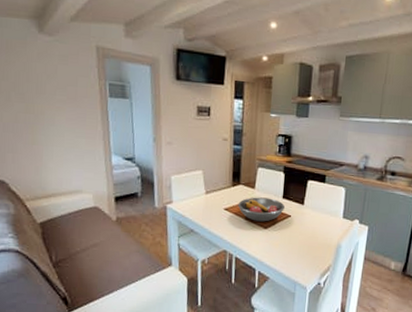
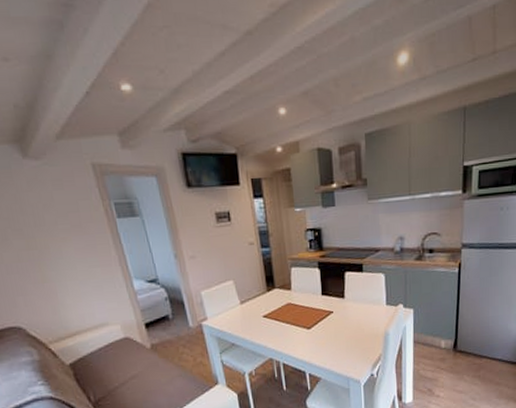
fruit bowl: present [238,197,285,222] -> none [276,297,325,324]

